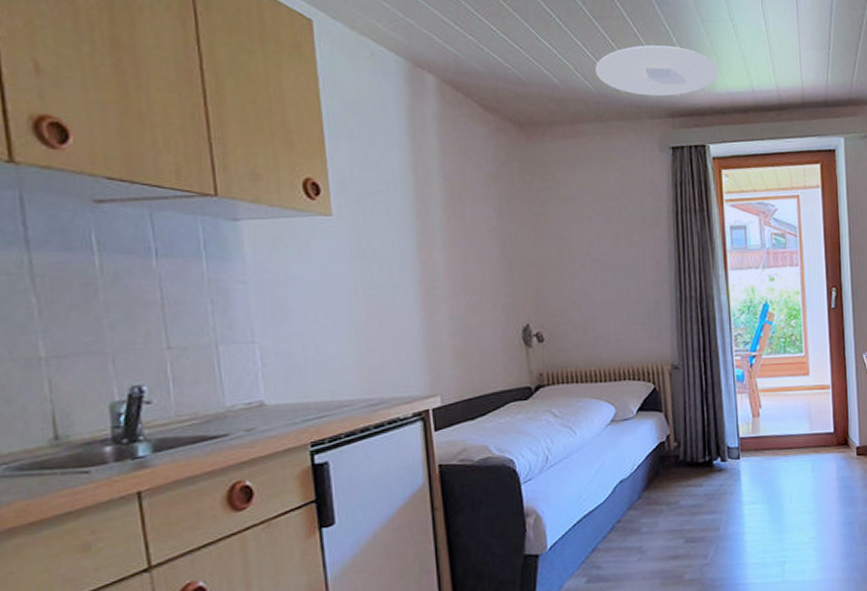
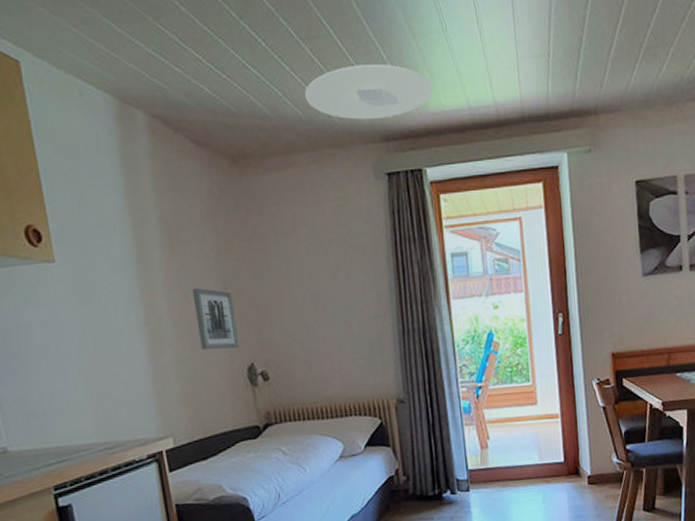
wall art: none [471,248,515,309] -> present [192,288,239,350]

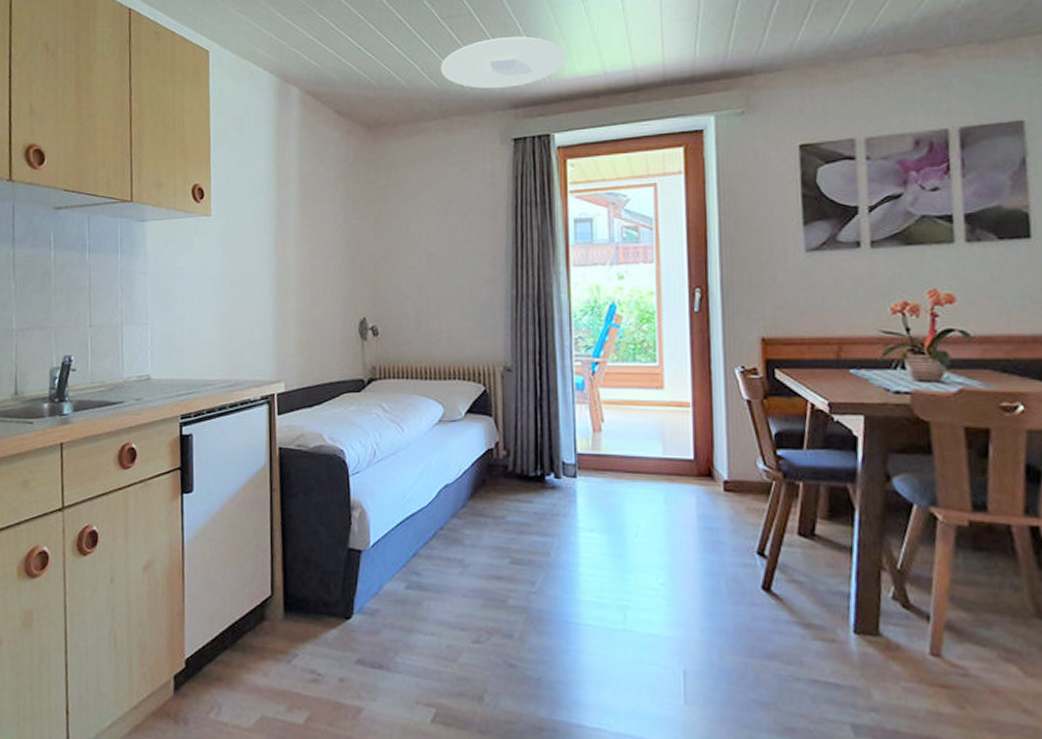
wall art: present [192,288,239,350] -> none [319,244,354,301]

